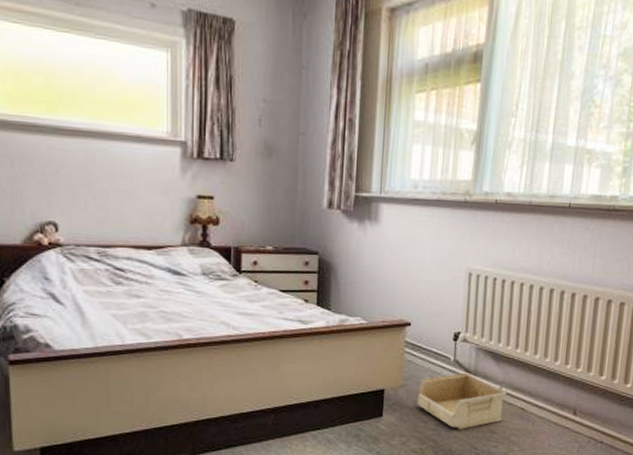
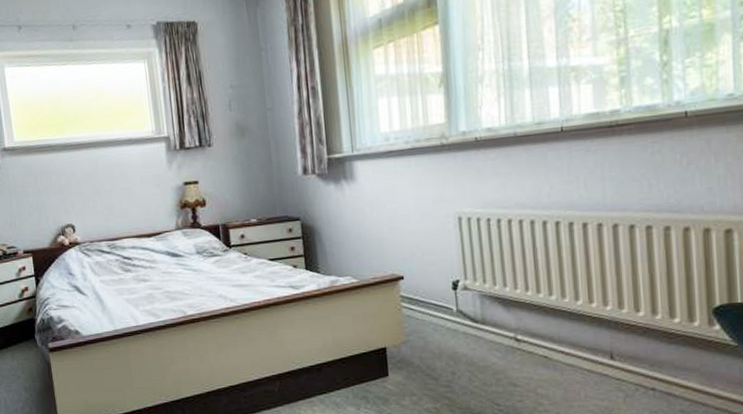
storage bin: present [417,372,506,429] -> none [422,322,524,384]

